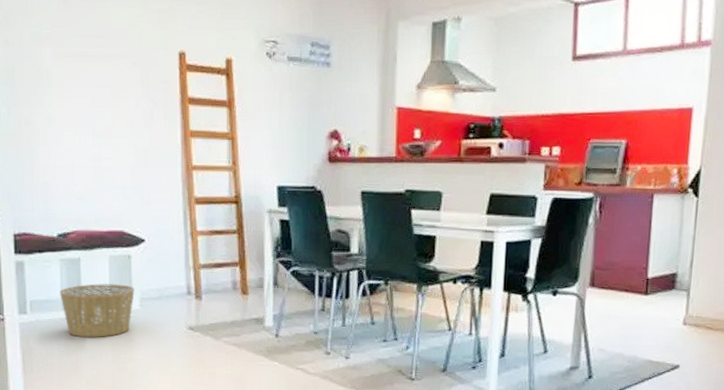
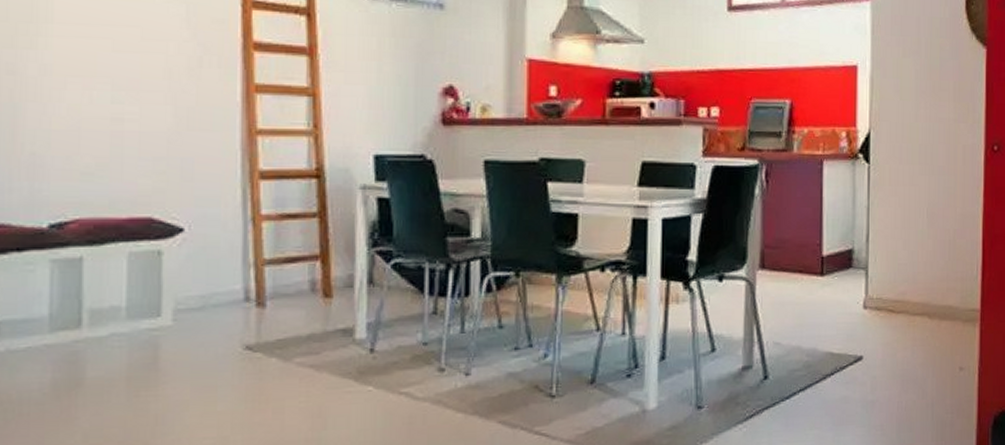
basket: present [60,283,134,338] -> none [47,290,165,371]

